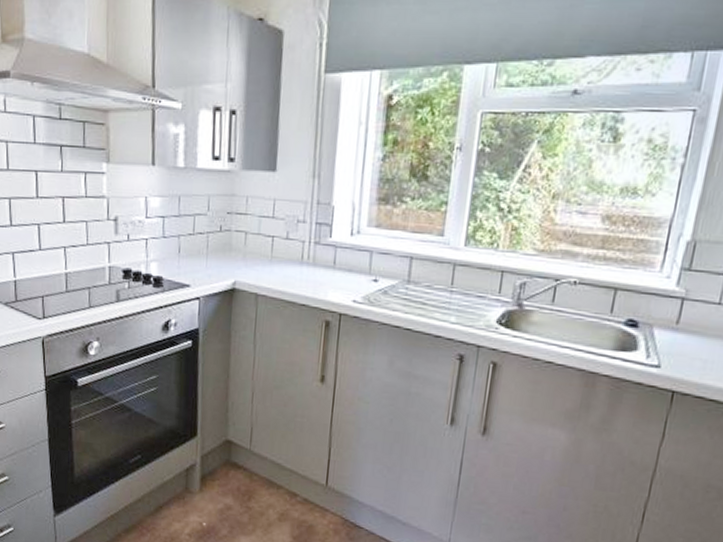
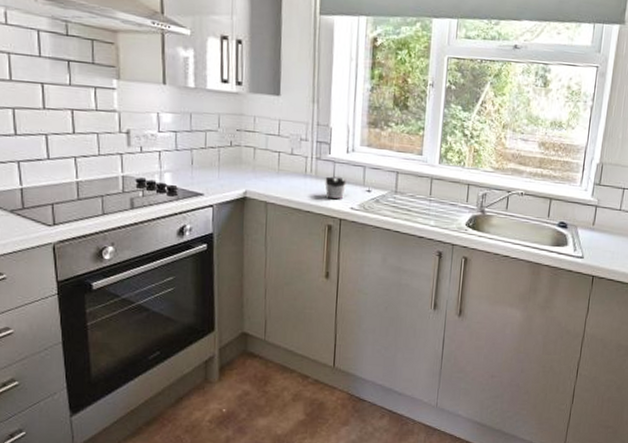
mug: none [323,263,349,290] -> present [324,176,346,199]

